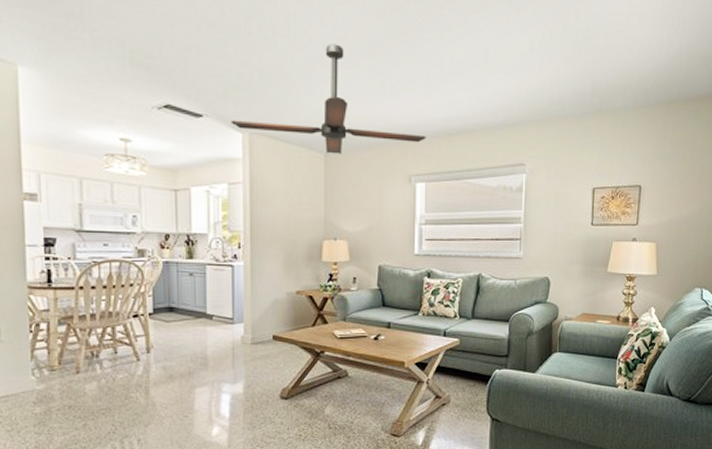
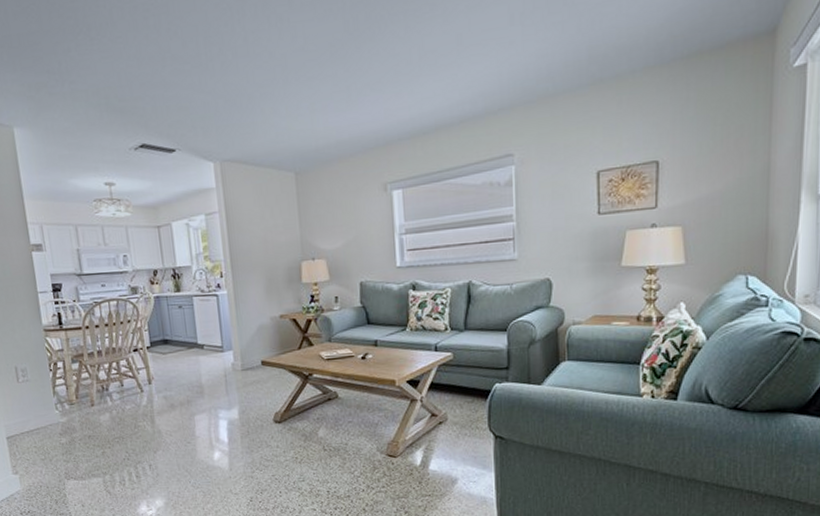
ceiling fan: present [231,43,426,154] -> none [202,55,399,172]

